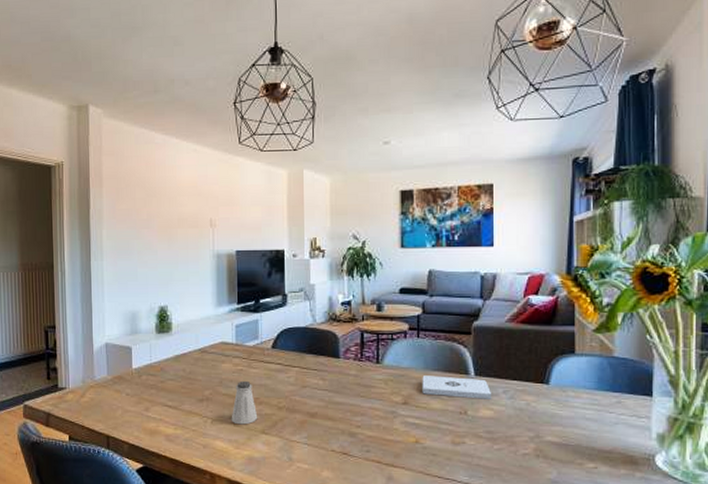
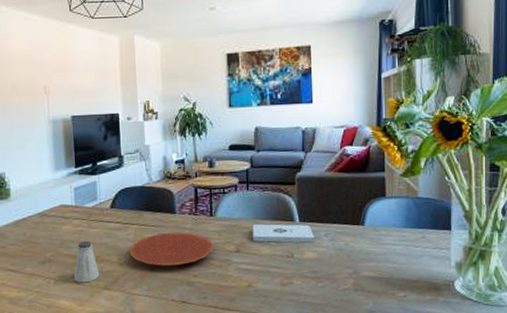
plate: none [289,378,380,413] -> present [129,232,214,266]

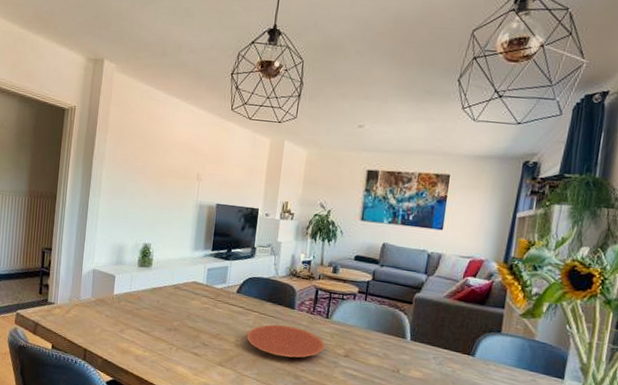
saltshaker: present [73,240,100,283] -> none [193,317,217,356]
notepad: present [252,224,316,243] -> none [362,334,424,363]

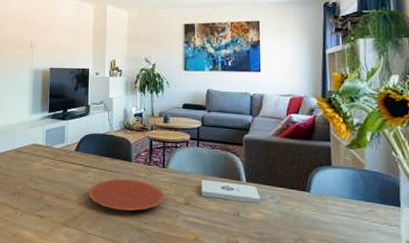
notepad: none [362,334,424,363] -> present [201,180,261,204]

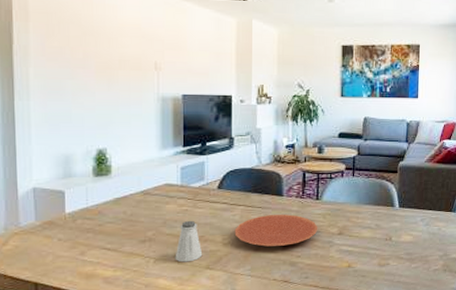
saltshaker: none [38,178,61,217] -> present [175,220,203,263]
notepad: present [201,180,261,204] -> none [355,209,412,227]

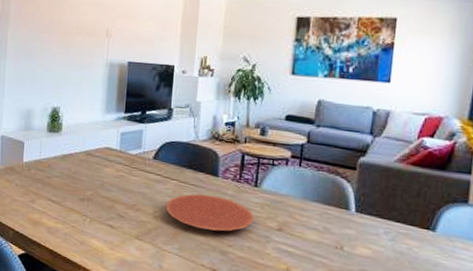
saltshaker: present [175,220,203,263] -> none [108,186,134,229]

